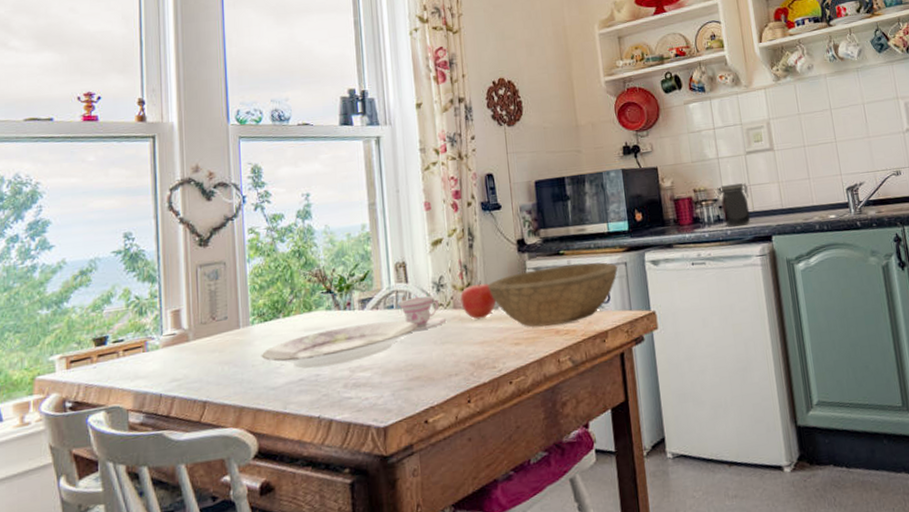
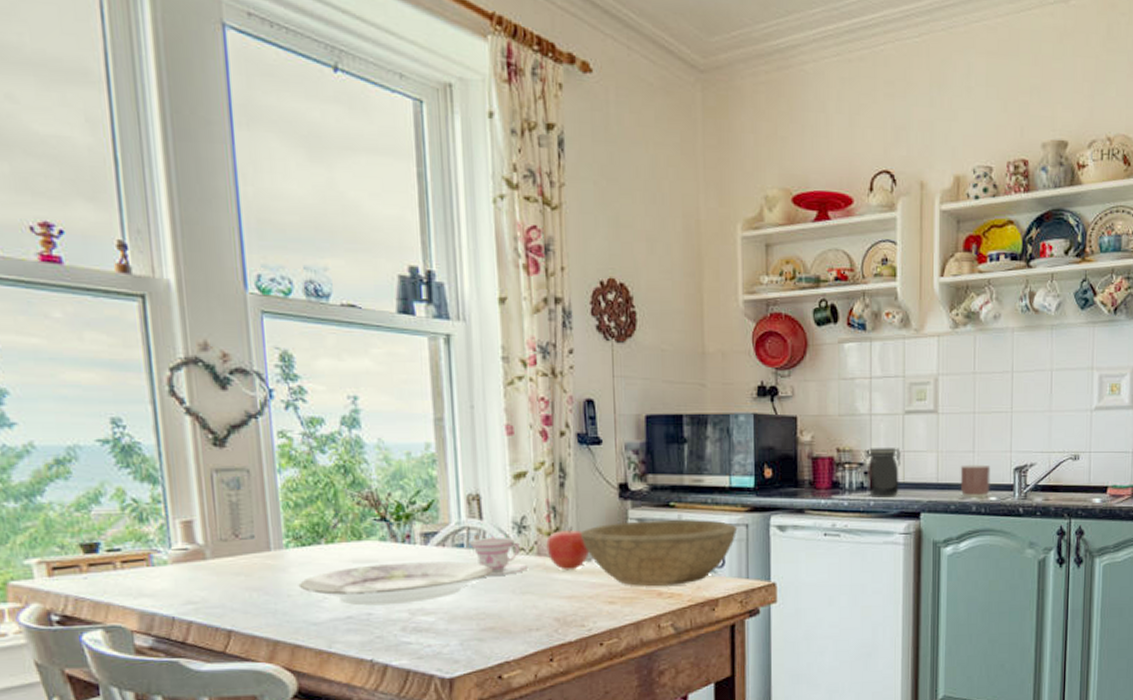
mug: none [800,188,829,219] -> present [960,464,991,499]

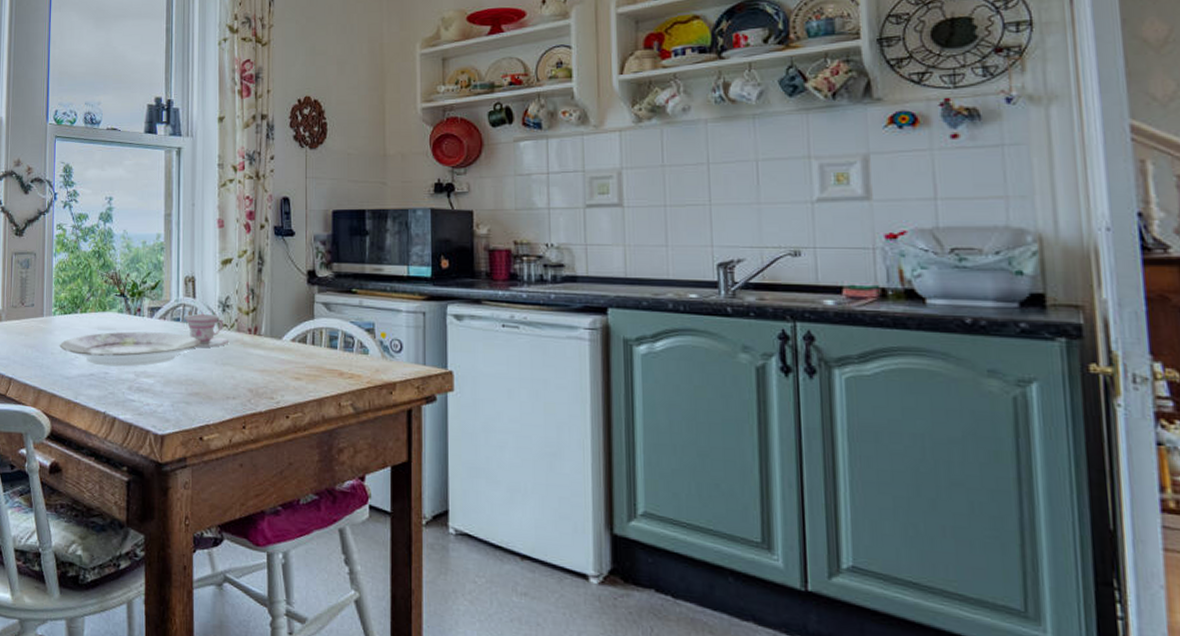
fruit: present [546,526,590,571] -> none [245,307,281,347]
bowl: present [580,520,738,586] -> none [273,305,415,367]
jar: present [863,447,902,497] -> none [542,240,584,291]
mug: present [960,464,991,499] -> none [651,259,689,296]

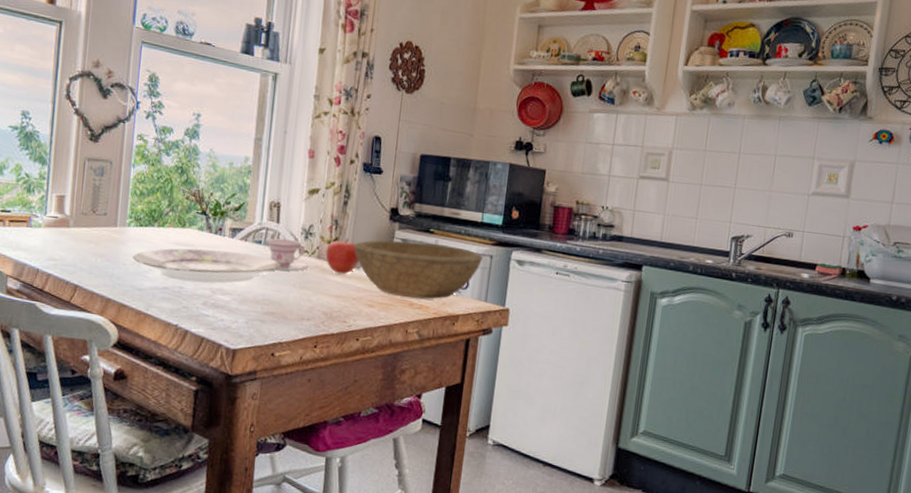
fruit: none [245,307,281,347] -> present [325,238,360,275]
bowl: none [273,305,415,367] -> present [354,240,484,299]

